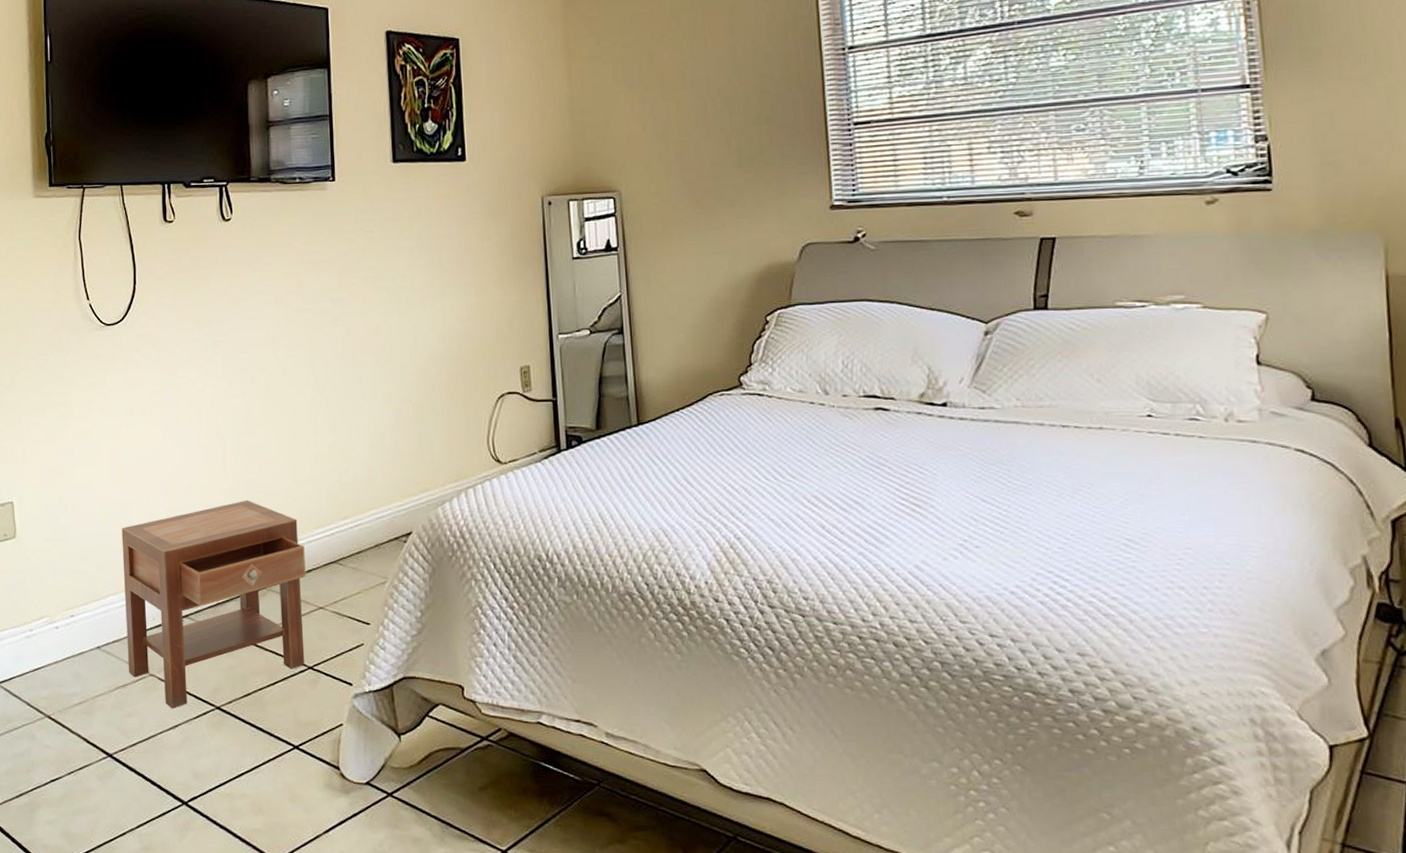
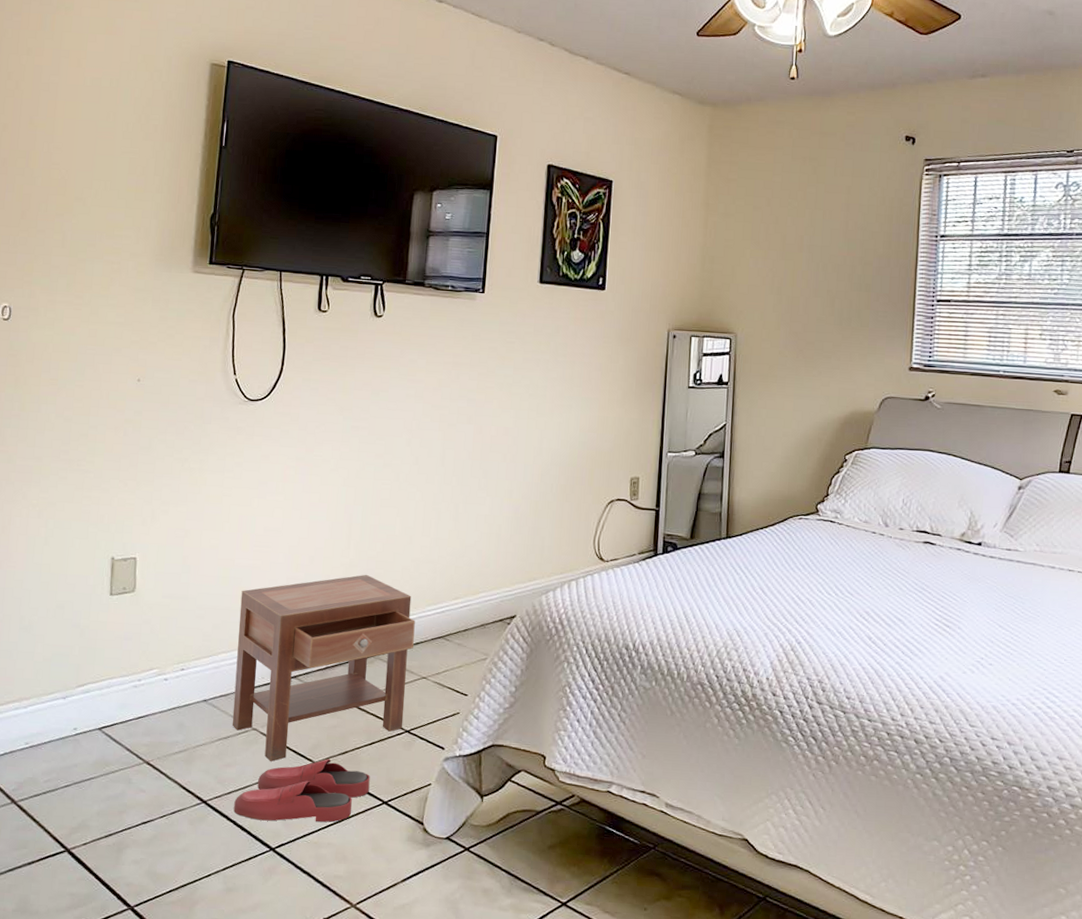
slippers: none [140,702,278,773] -> present [233,759,370,822]

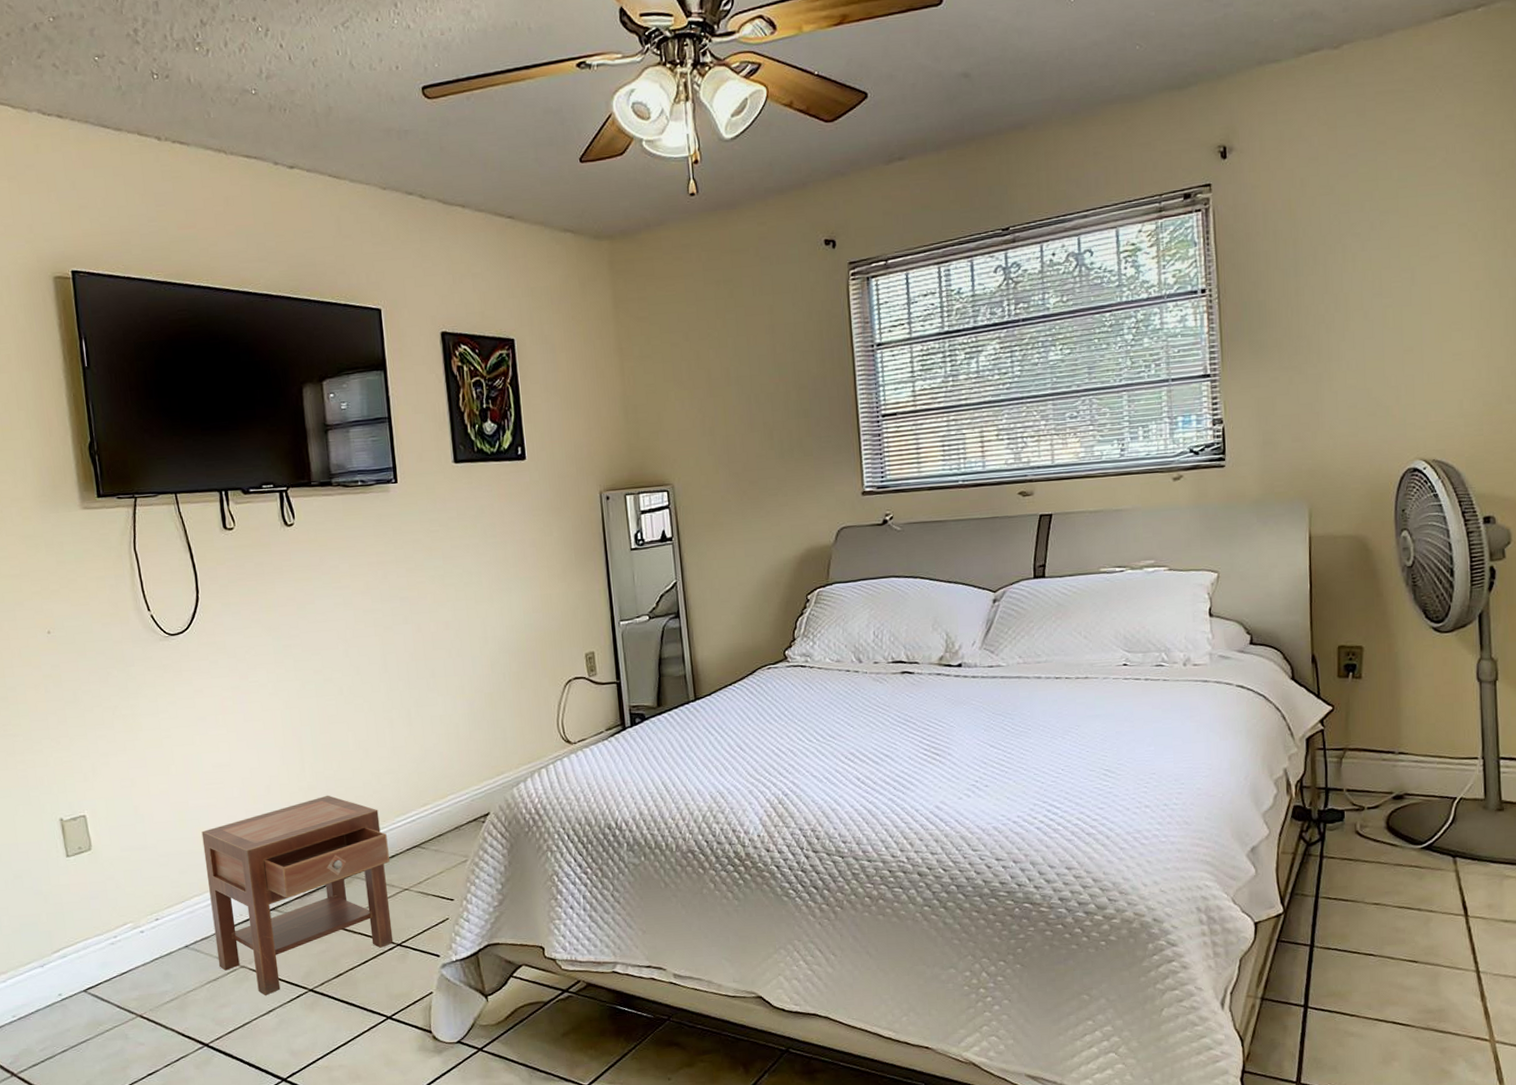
slippers: present [233,759,370,822] -> none [236,984,371,1054]

